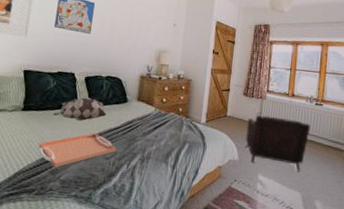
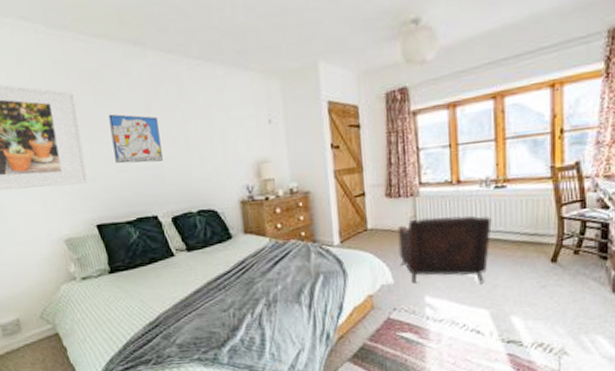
serving tray: present [39,132,117,168] -> none [140,283,233,331]
decorative pillow: present [54,97,107,121] -> none [147,242,211,273]

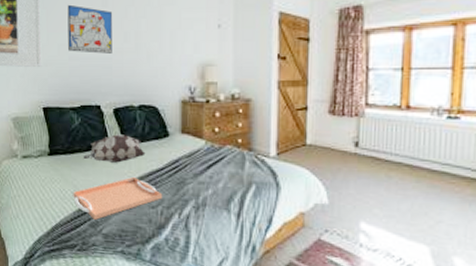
serving tray: none [140,283,233,331] -> present [73,176,163,220]
decorative pillow: none [147,242,211,273] -> present [84,134,146,163]
armchair: present [397,215,492,284] -> none [337,140,441,217]

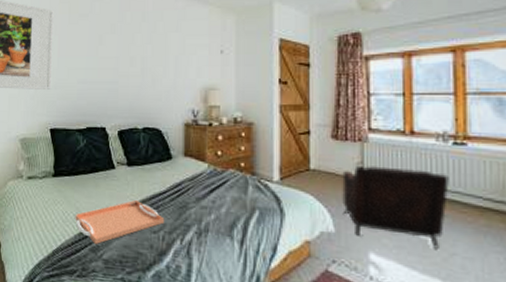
wall art: present [67,4,112,54] -> none [77,31,120,77]
decorative pillow: present [84,134,146,163] -> none [88,156,148,185]
armchair: none [337,140,441,217] -> present [342,165,449,249]

